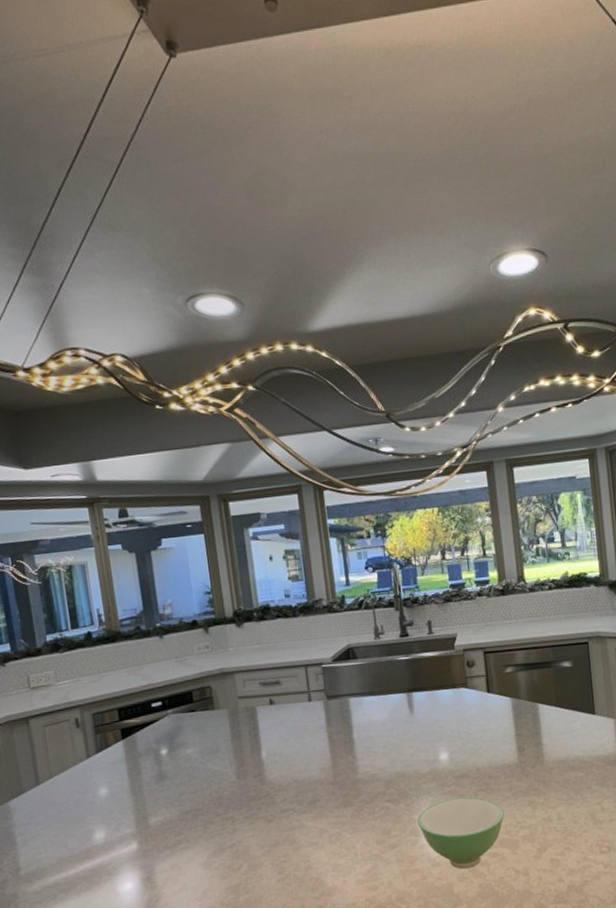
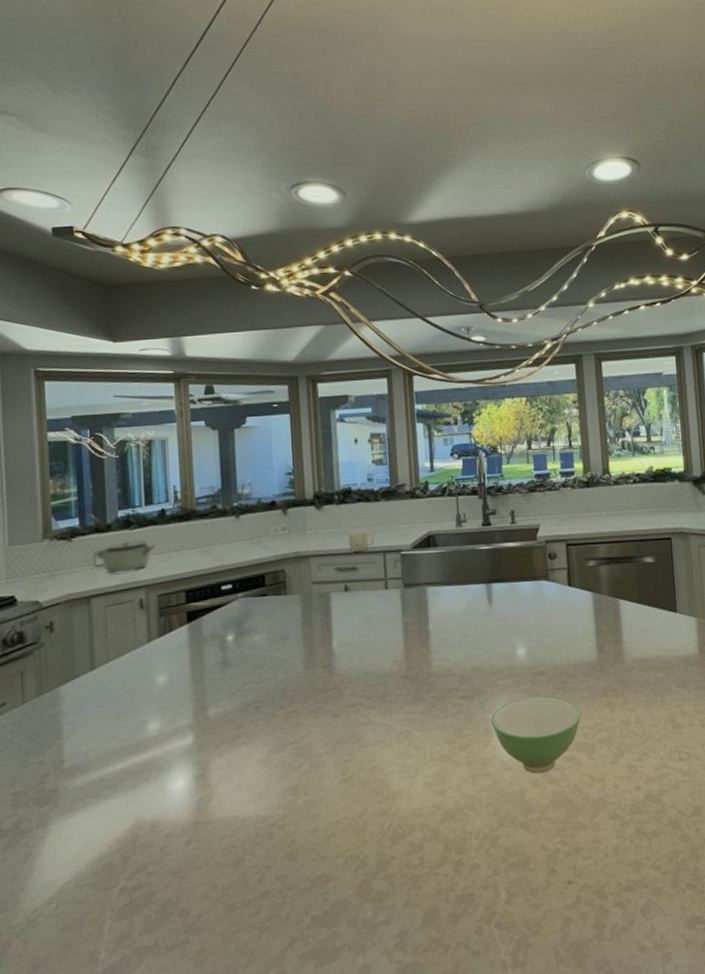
saucepan: none [26,662,87,695] -> present [93,540,157,574]
mug: none [270,645,296,667] -> present [349,530,375,552]

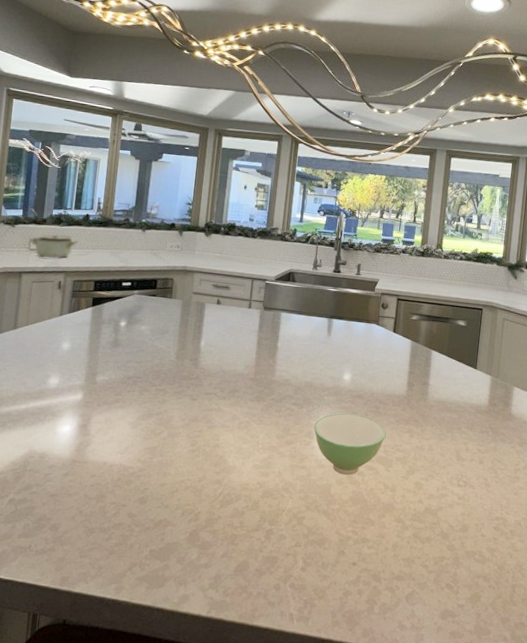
mug: present [349,530,375,552] -> none [226,258,247,276]

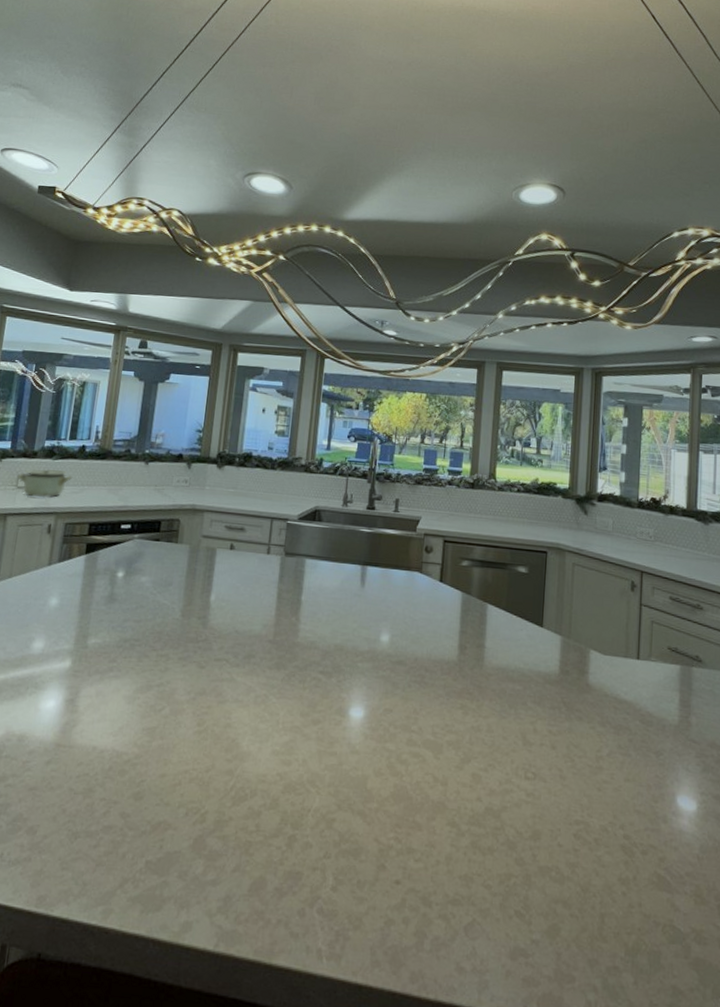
bowl: present [314,413,386,475] -> none [345,684,434,764]

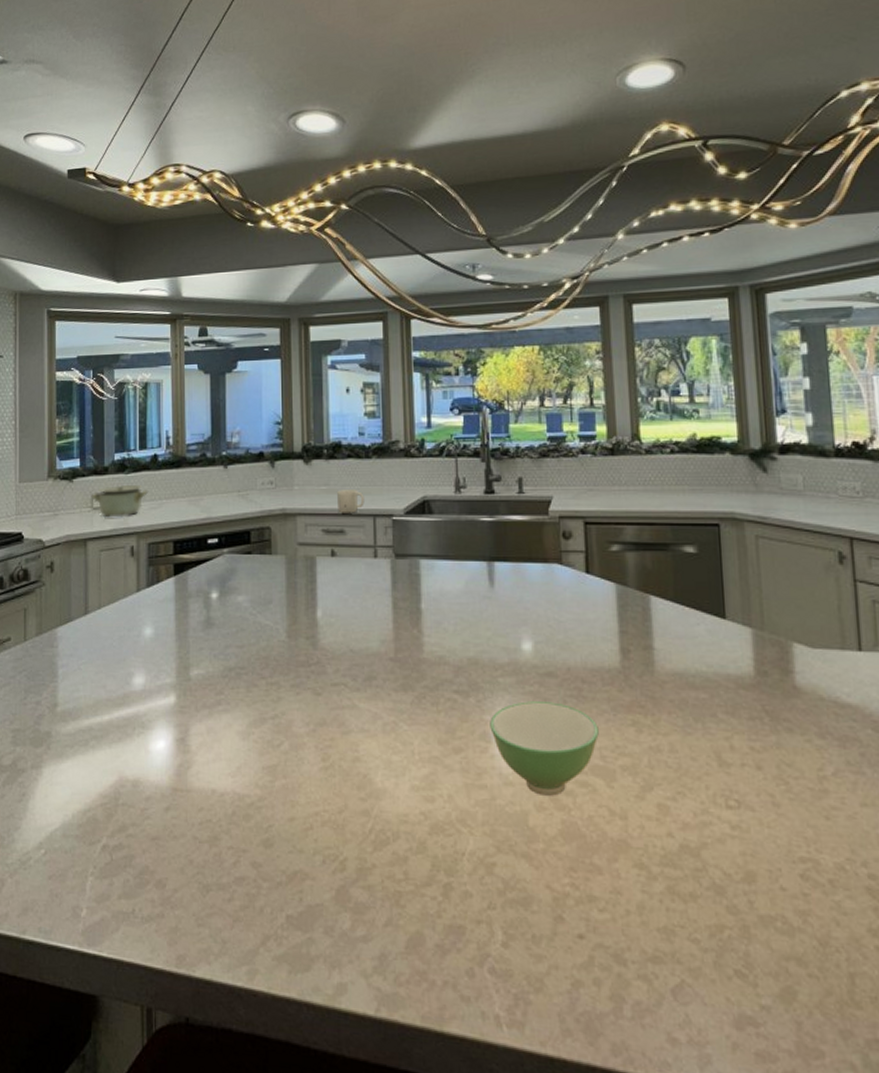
mug: none [241,493,266,515] -> present [337,490,364,513]
bowl: none [345,684,434,764] -> present [490,701,599,796]

